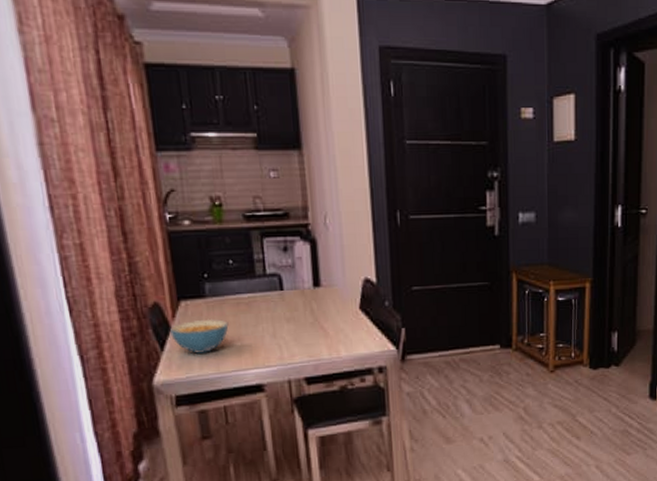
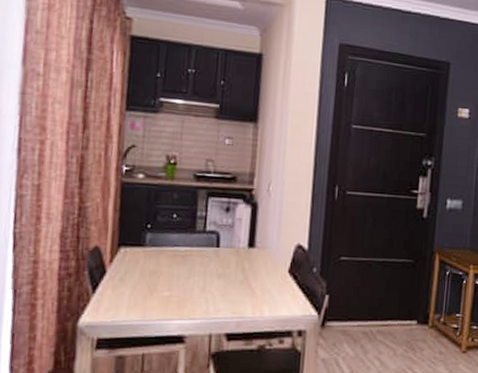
cereal bowl: present [170,318,229,354] -> none [105,267,162,300]

